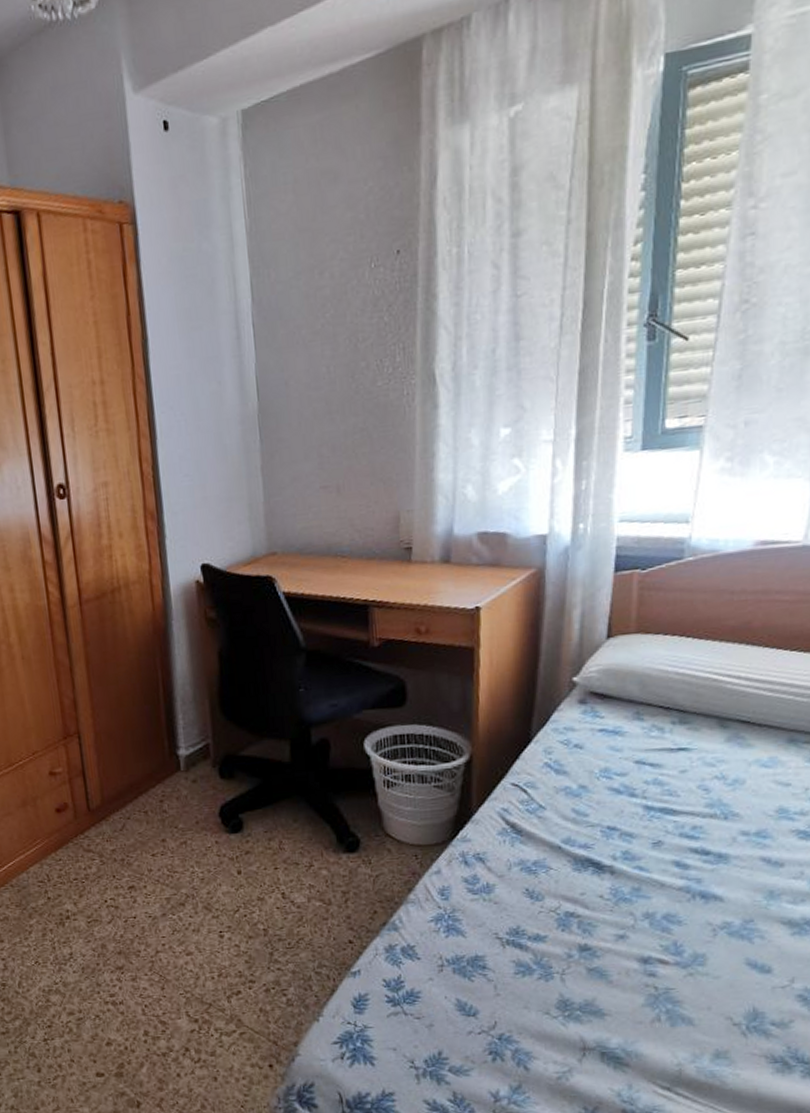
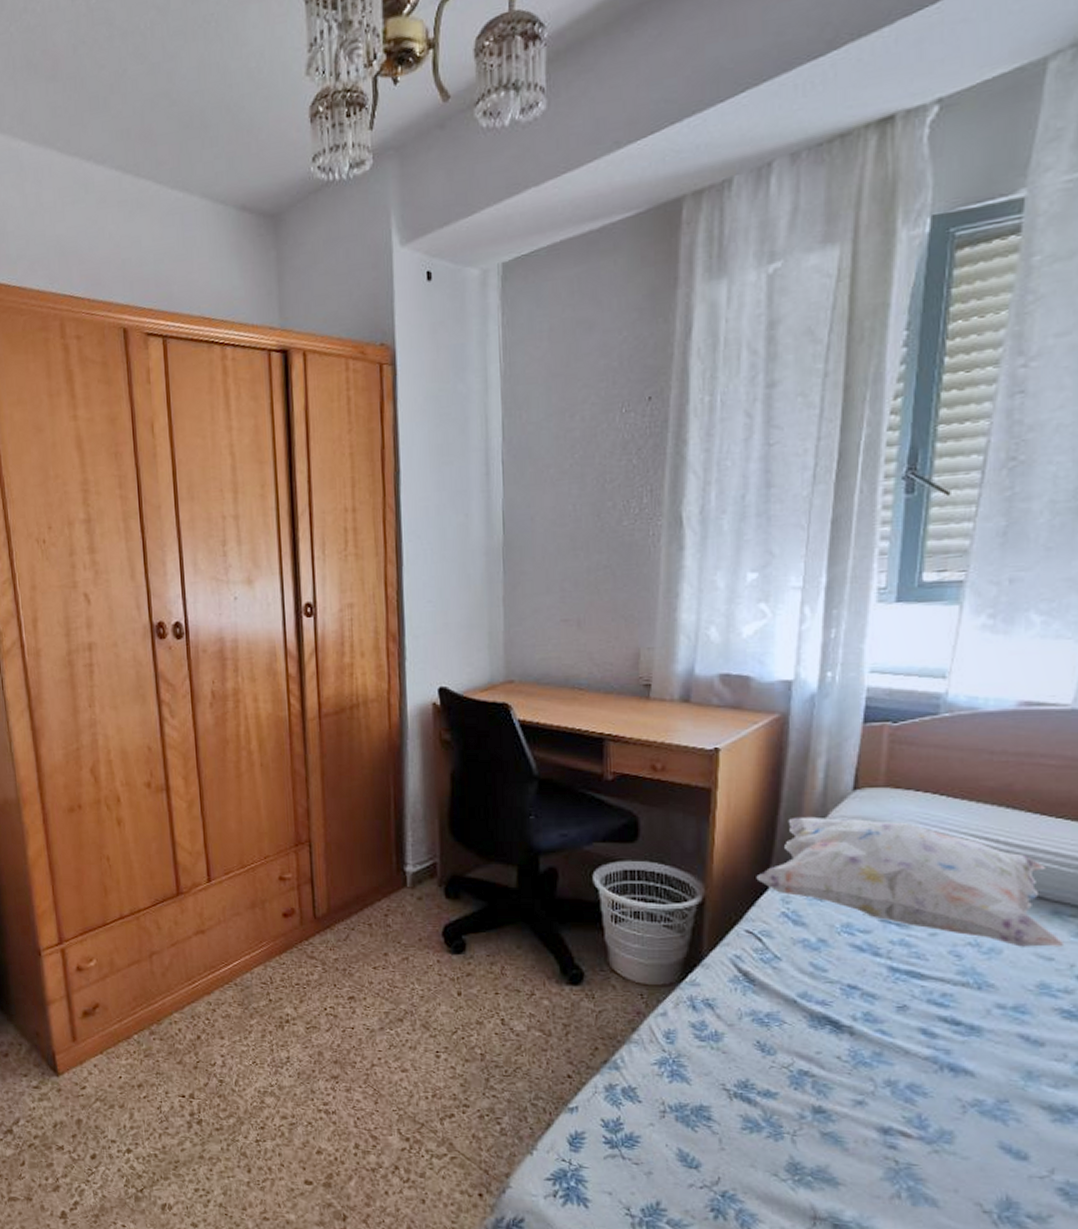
decorative pillow: none [519,665,800,776] -> present [756,816,1065,948]

